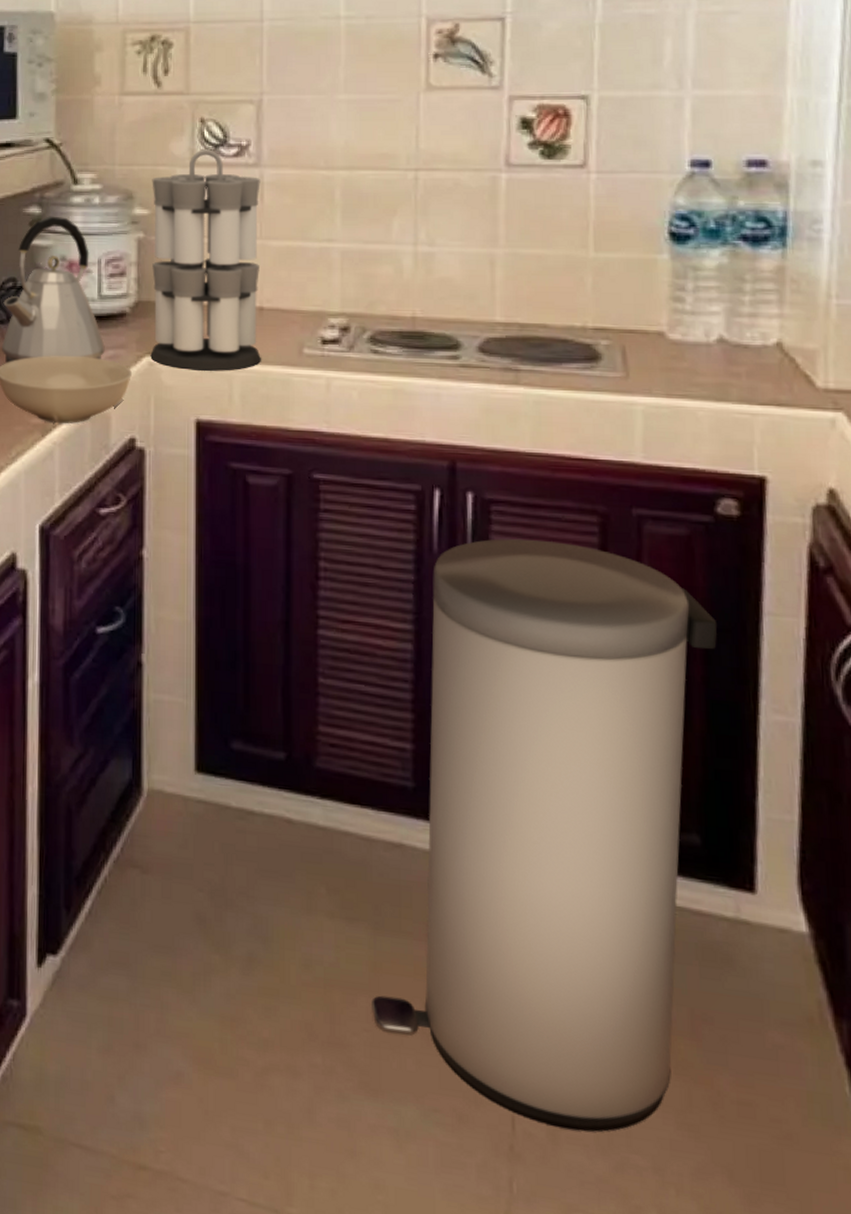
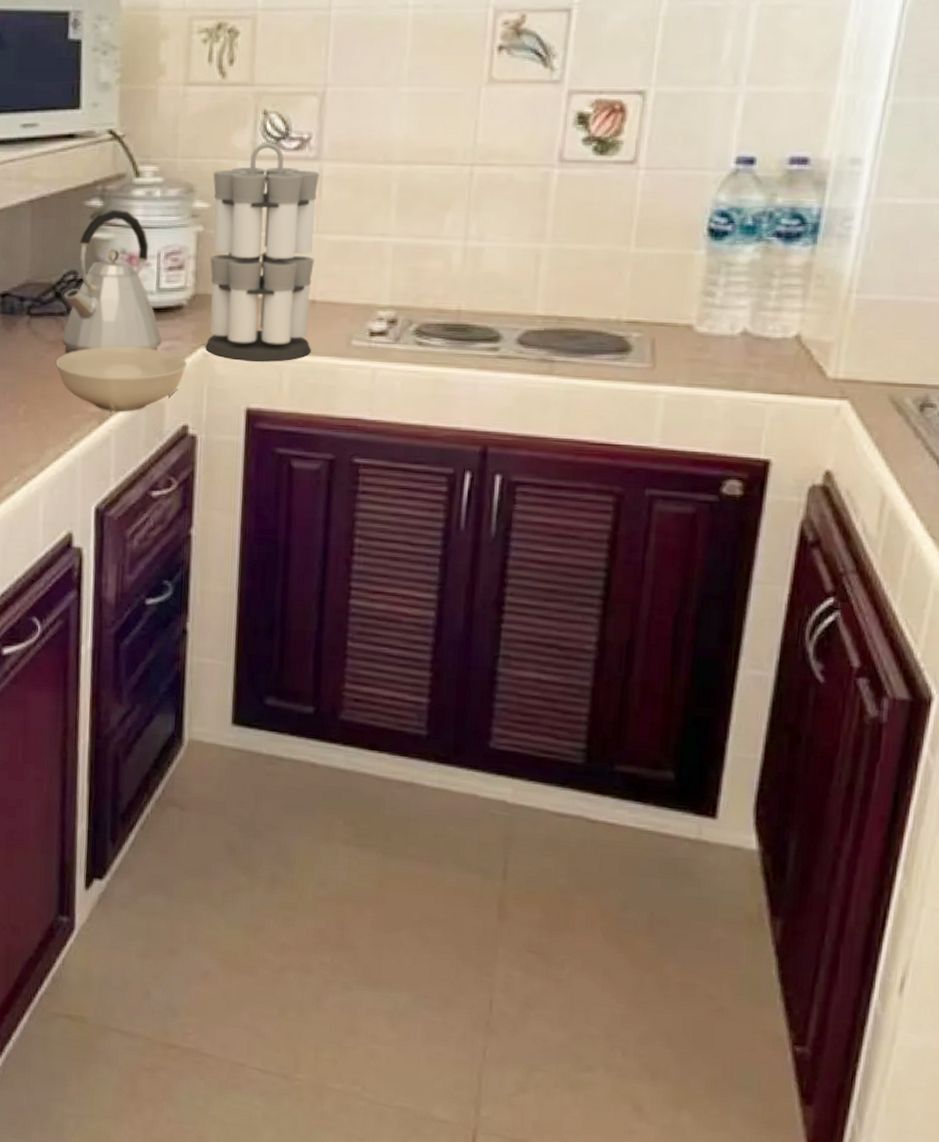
pedal bin: present [371,538,718,1132] -> none [377,517,711,1010]

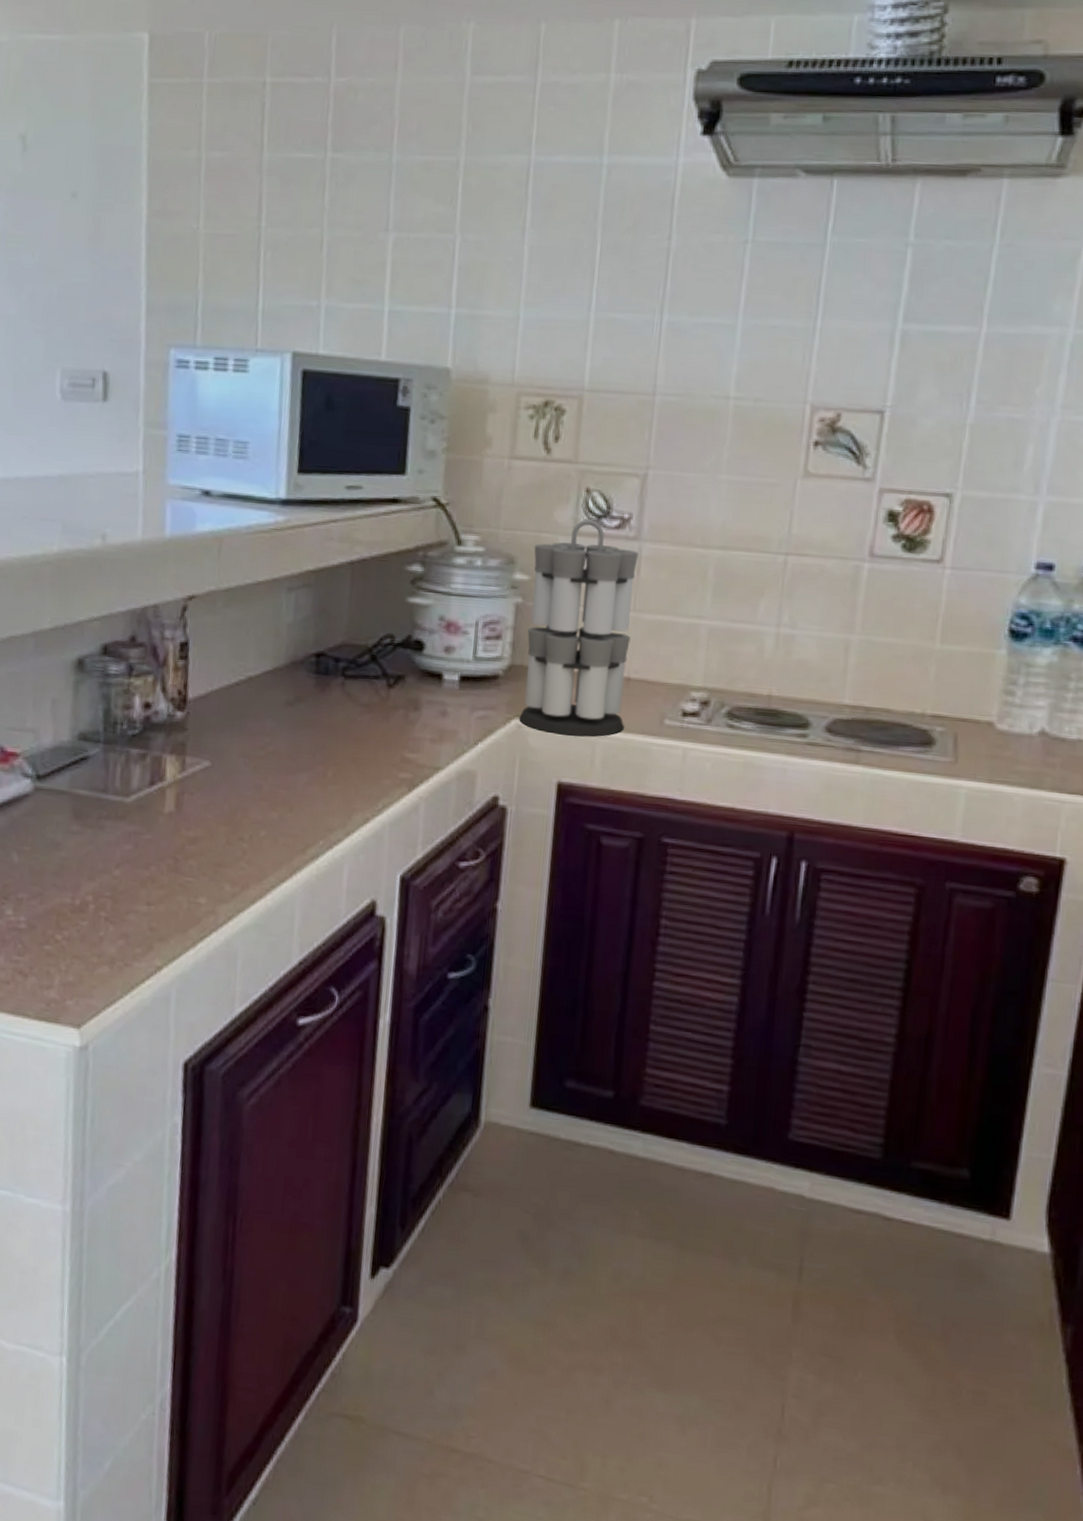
bowl: present [55,346,188,412] -> none [368,712,501,780]
kettle: present [61,209,162,355] -> none [374,575,476,720]

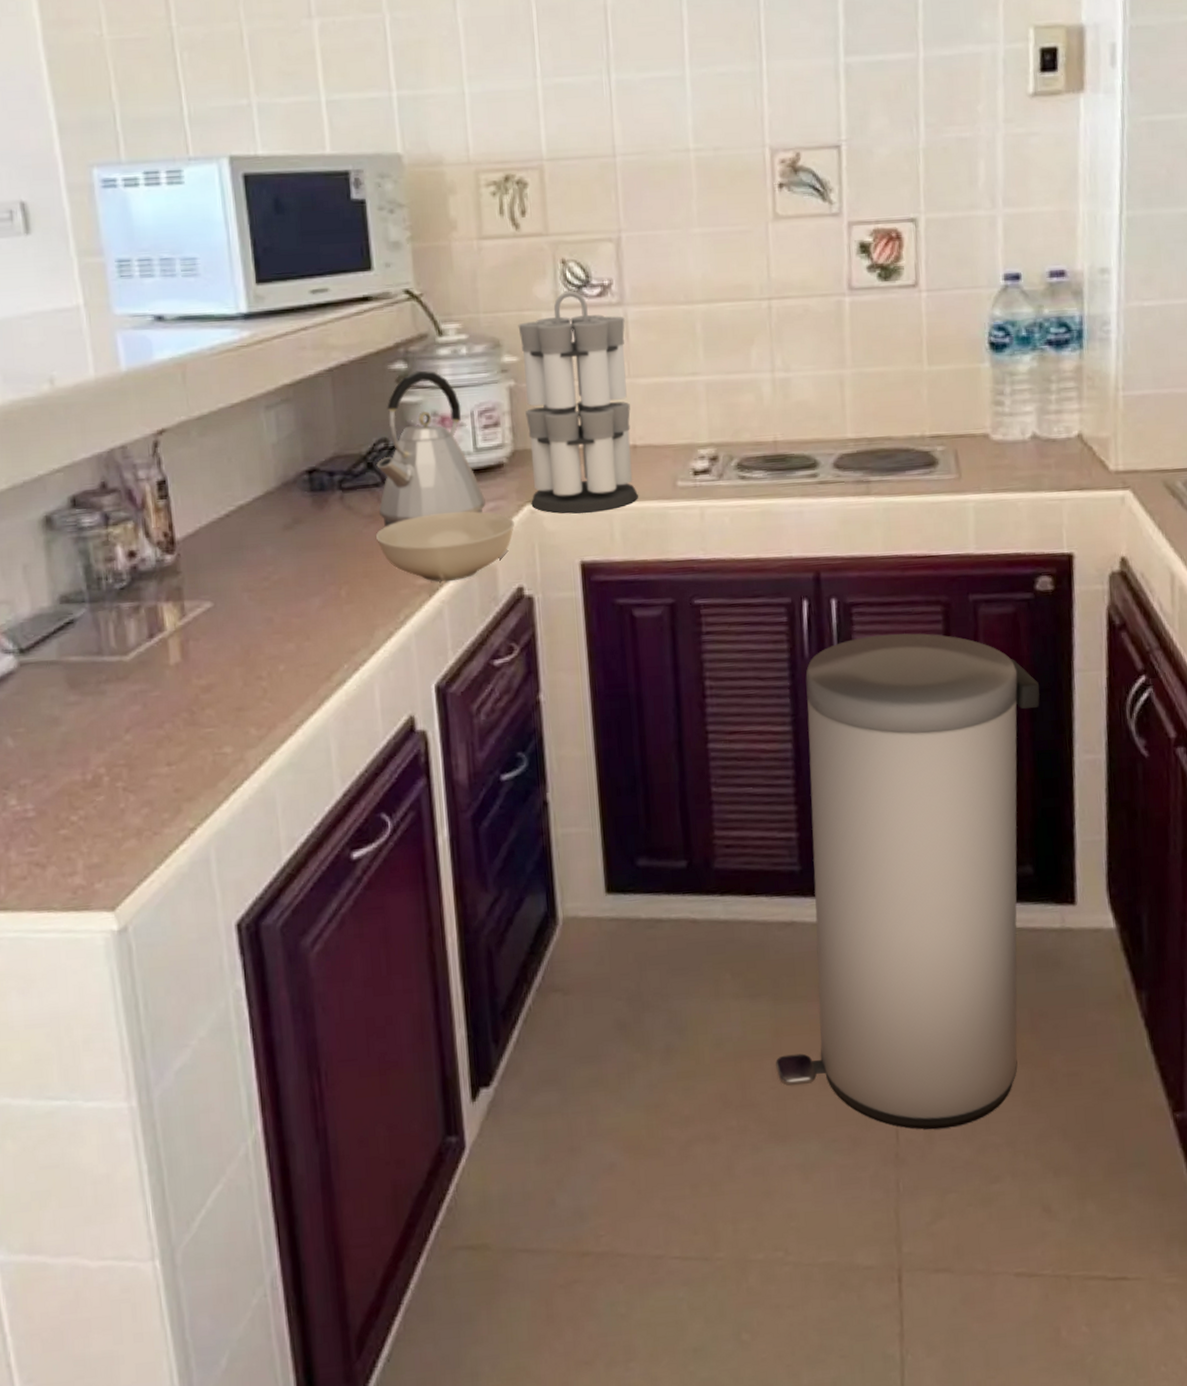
bowl: none [368,712,501,780] -> present [375,511,515,582]
kettle: none [374,575,476,720] -> present [376,370,486,528]
pedal bin: none [670,905,1007,1417] -> present [776,633,1040,1130]

